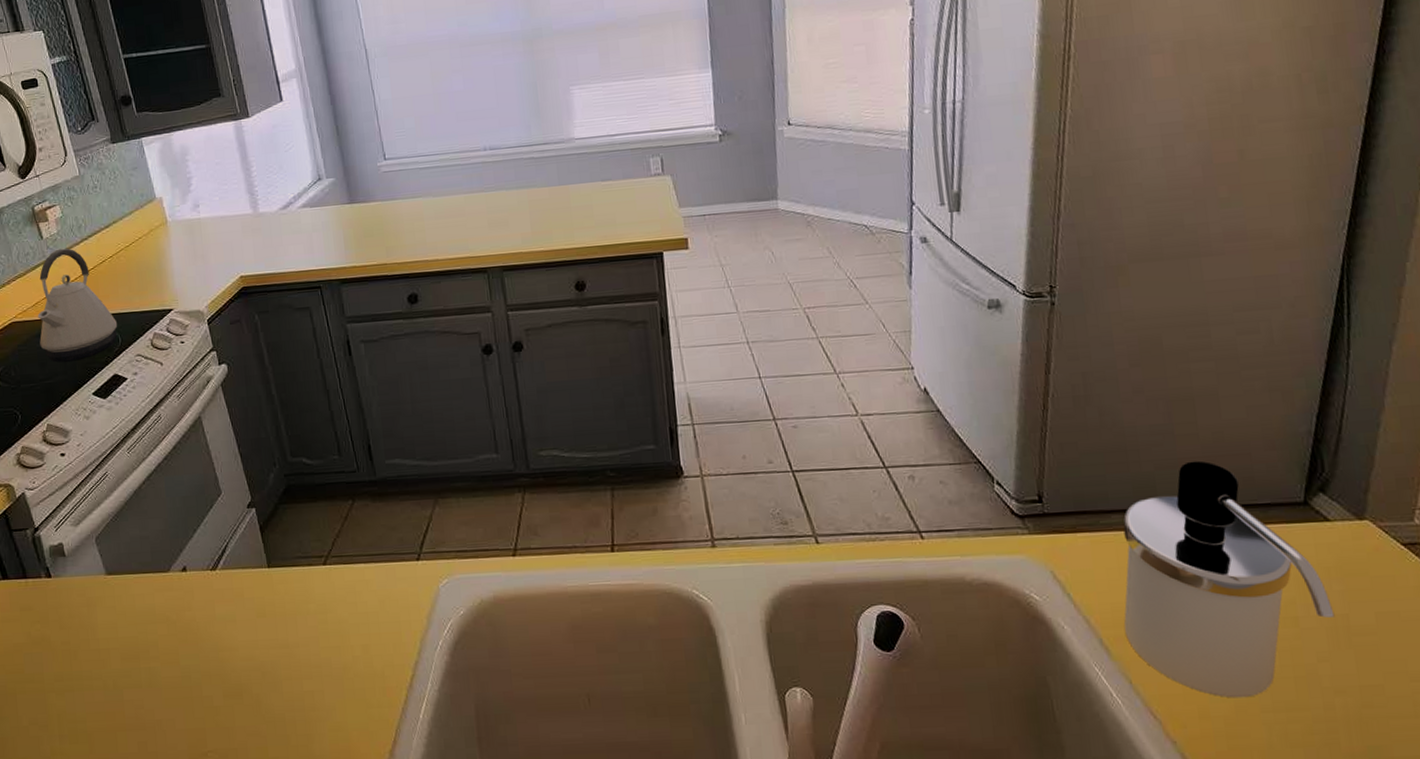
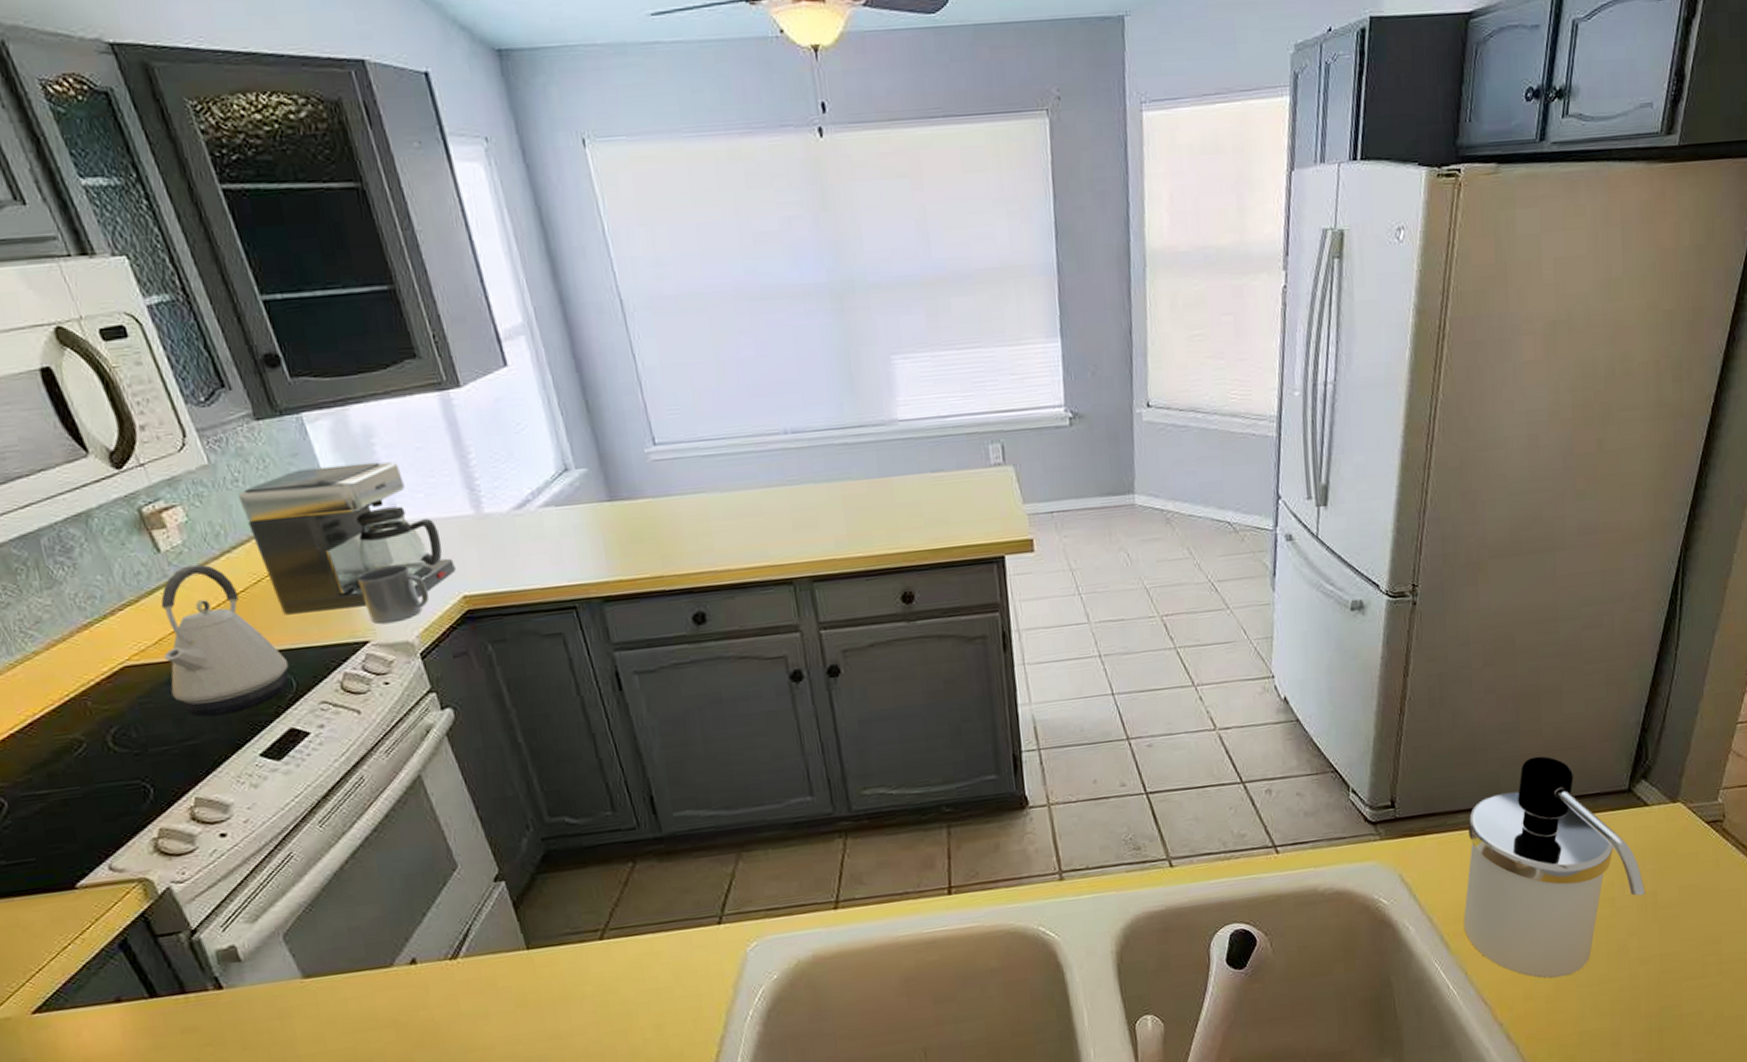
coffee maker: none [96,173,236,287] -> present [238,462,456,615]
mug: none [168,251,217,297] -> present [357,564,430,625]

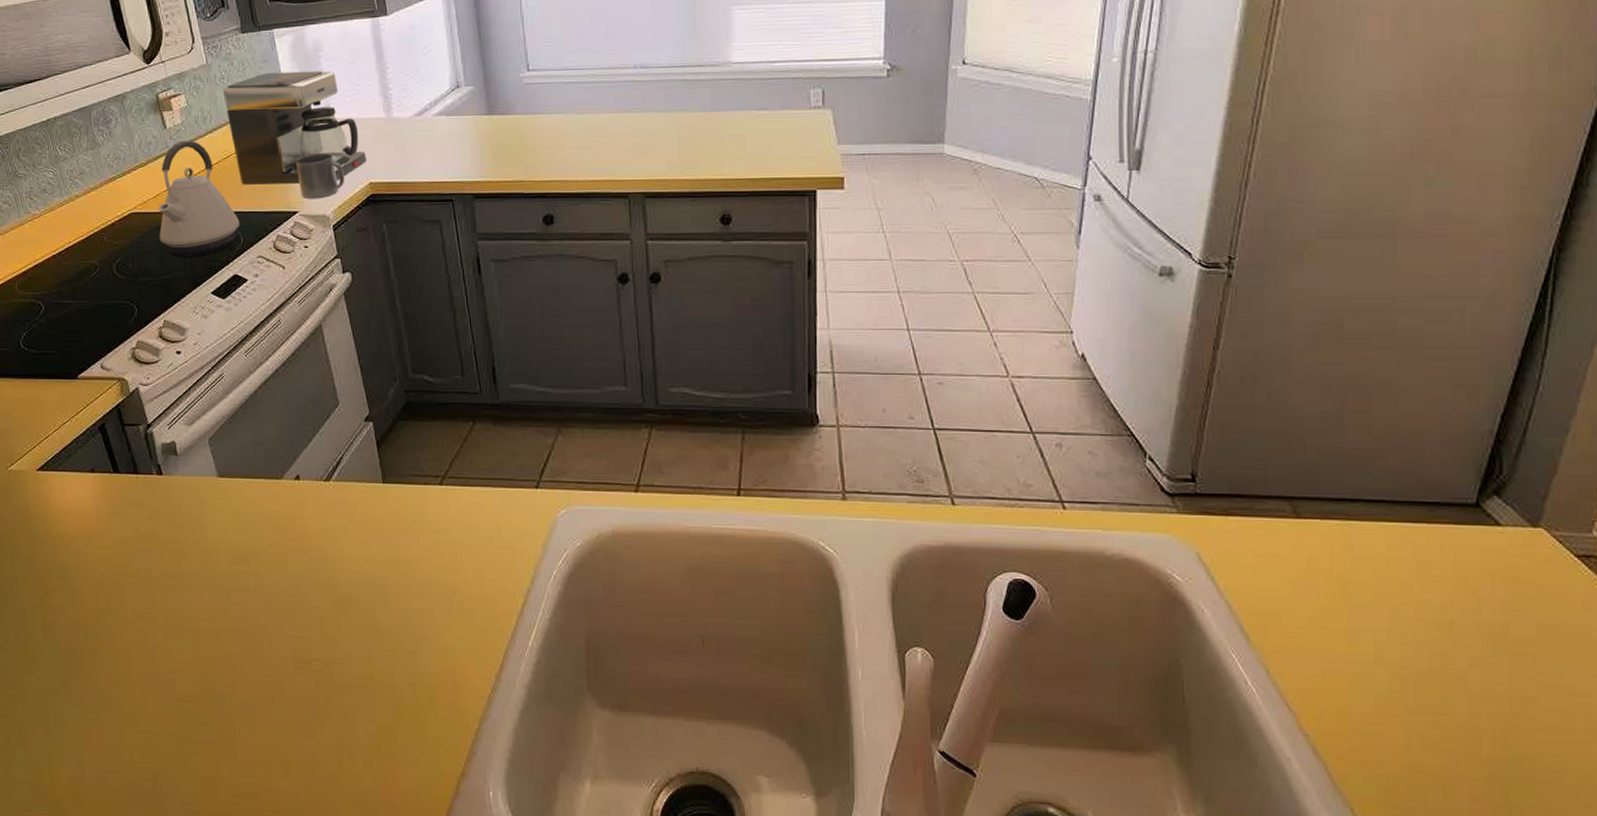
soap dispenser: present [1463,756,1645,979] -> none [1267,452,1493,698]

